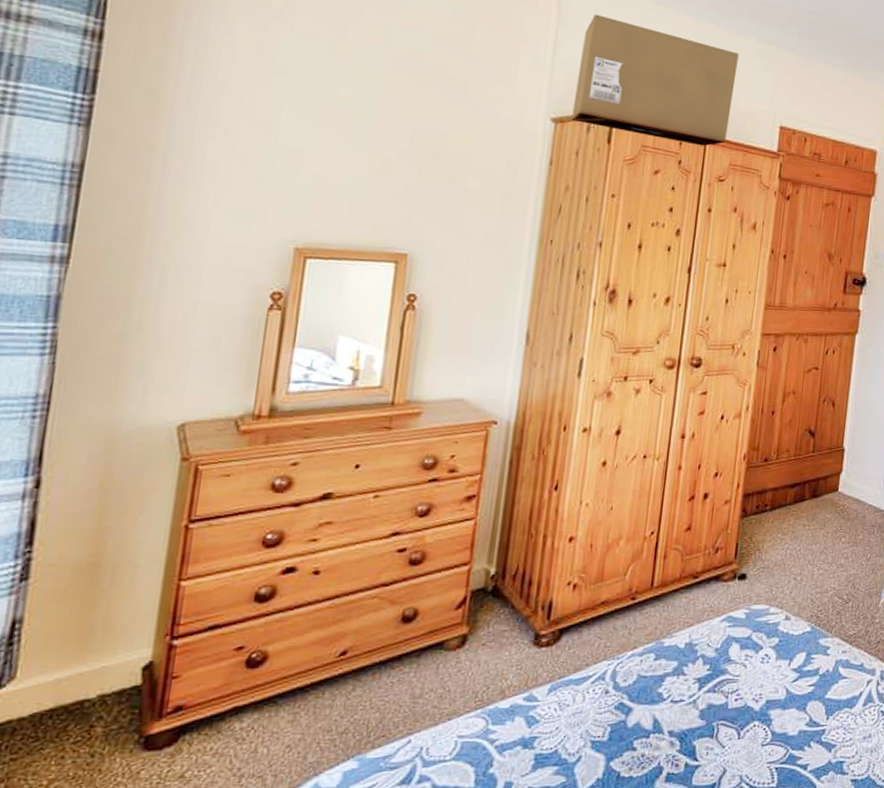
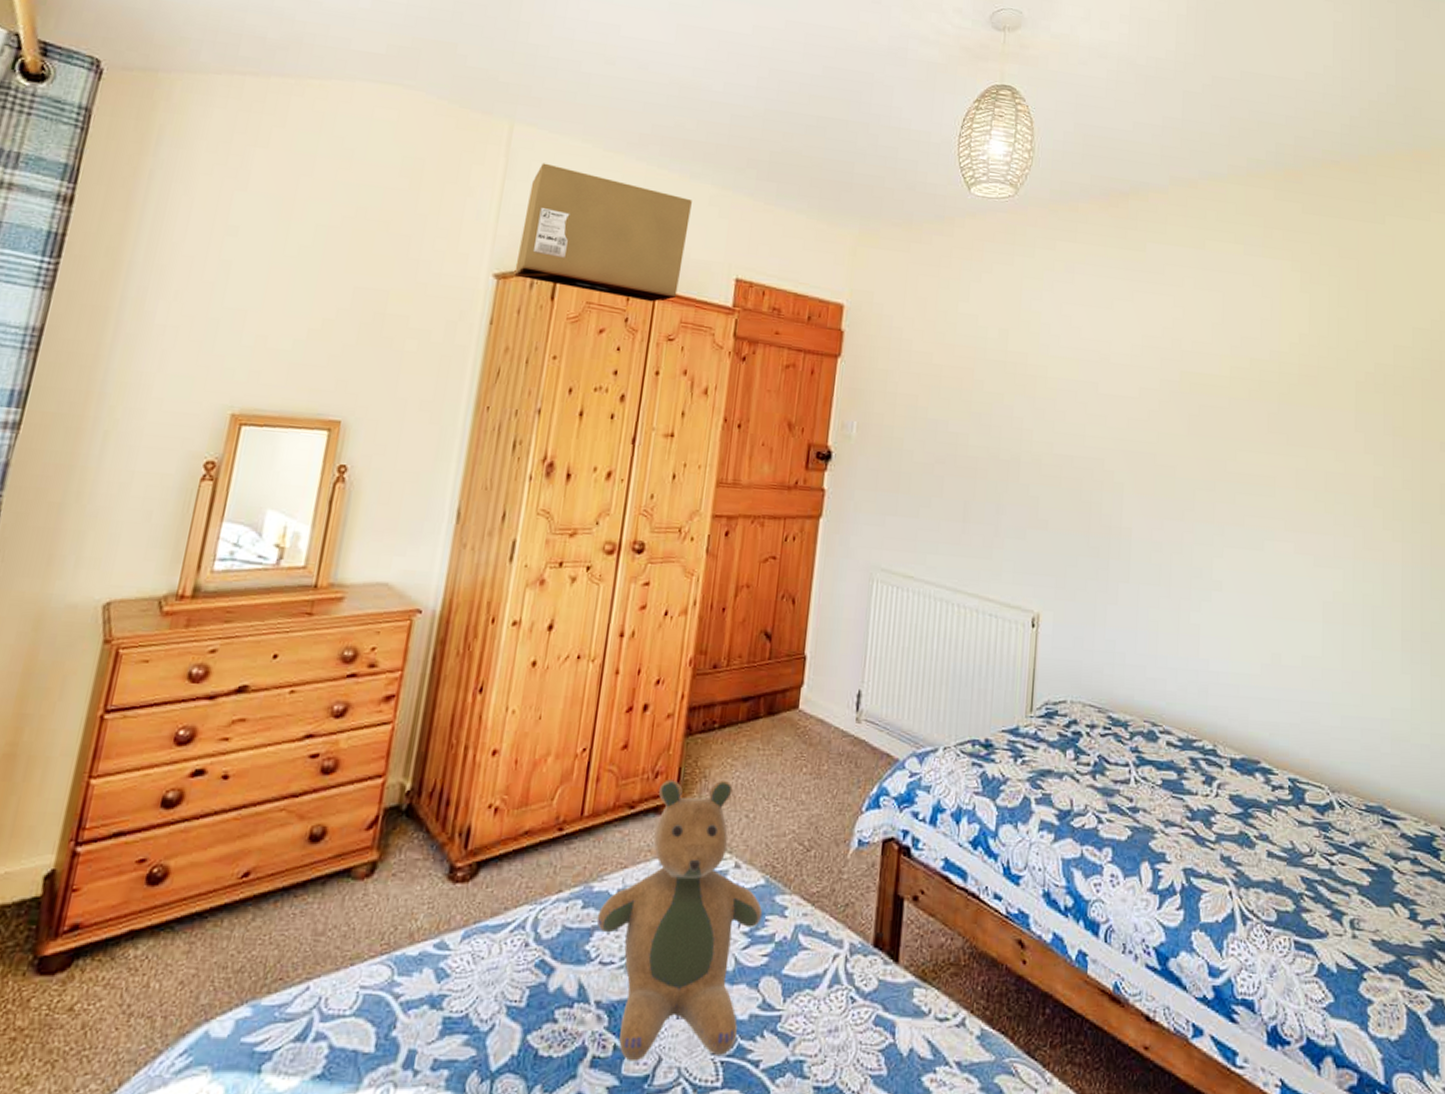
teddy bear: none [667,551,809,774] -> present [596,779,763,1062]

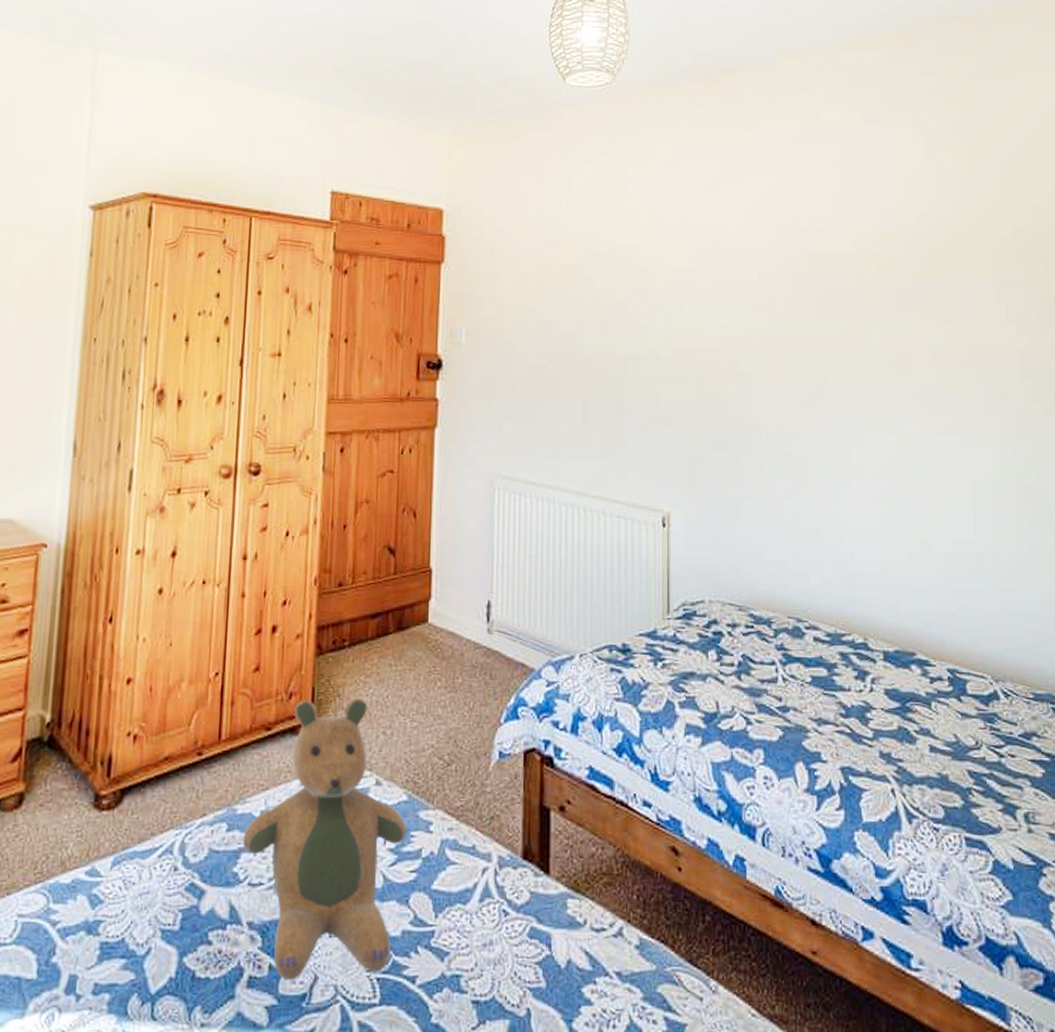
box: present [514,163,692,302] -> none [109,90,281,222]

